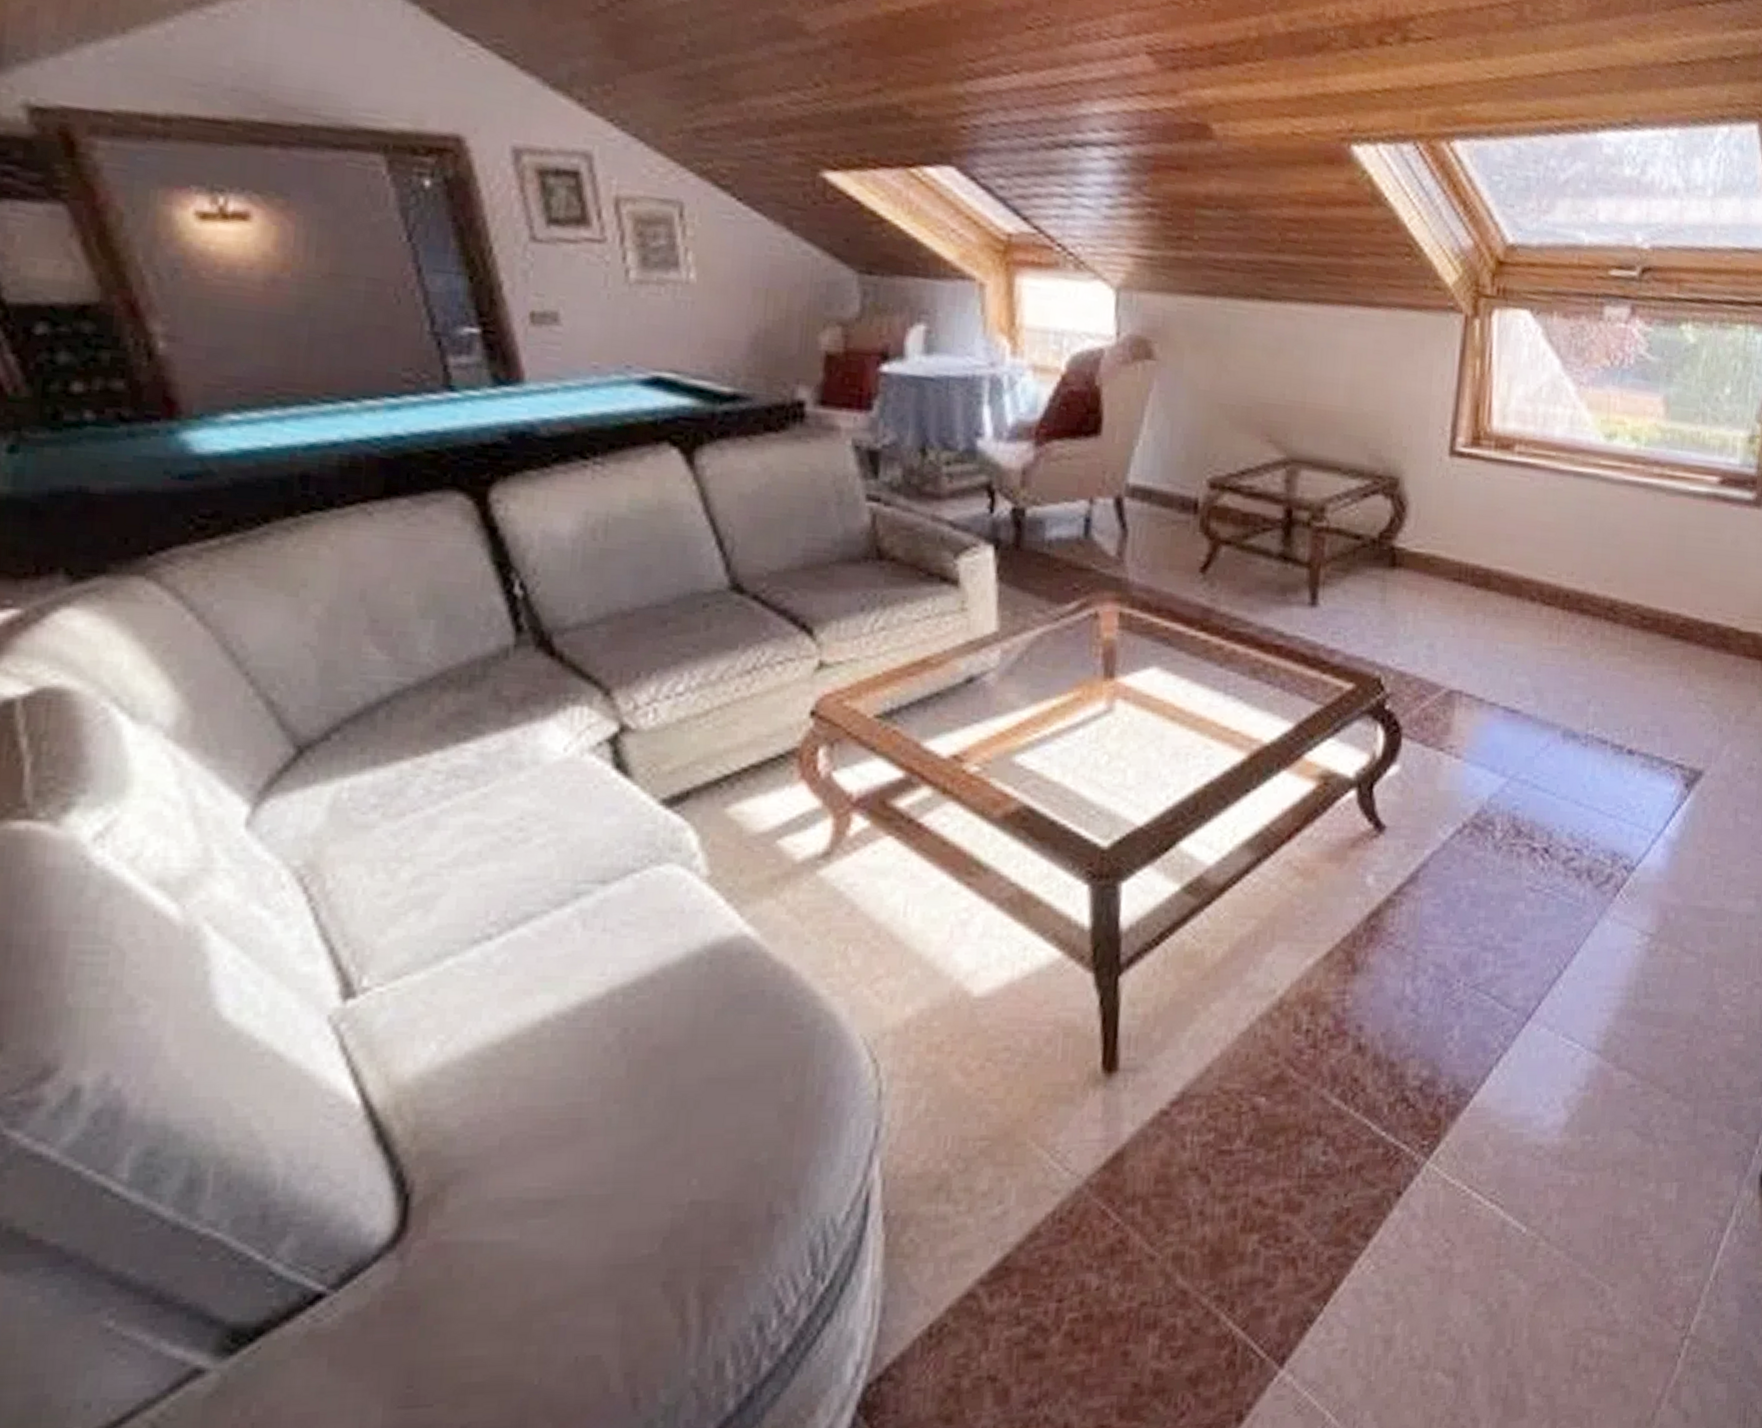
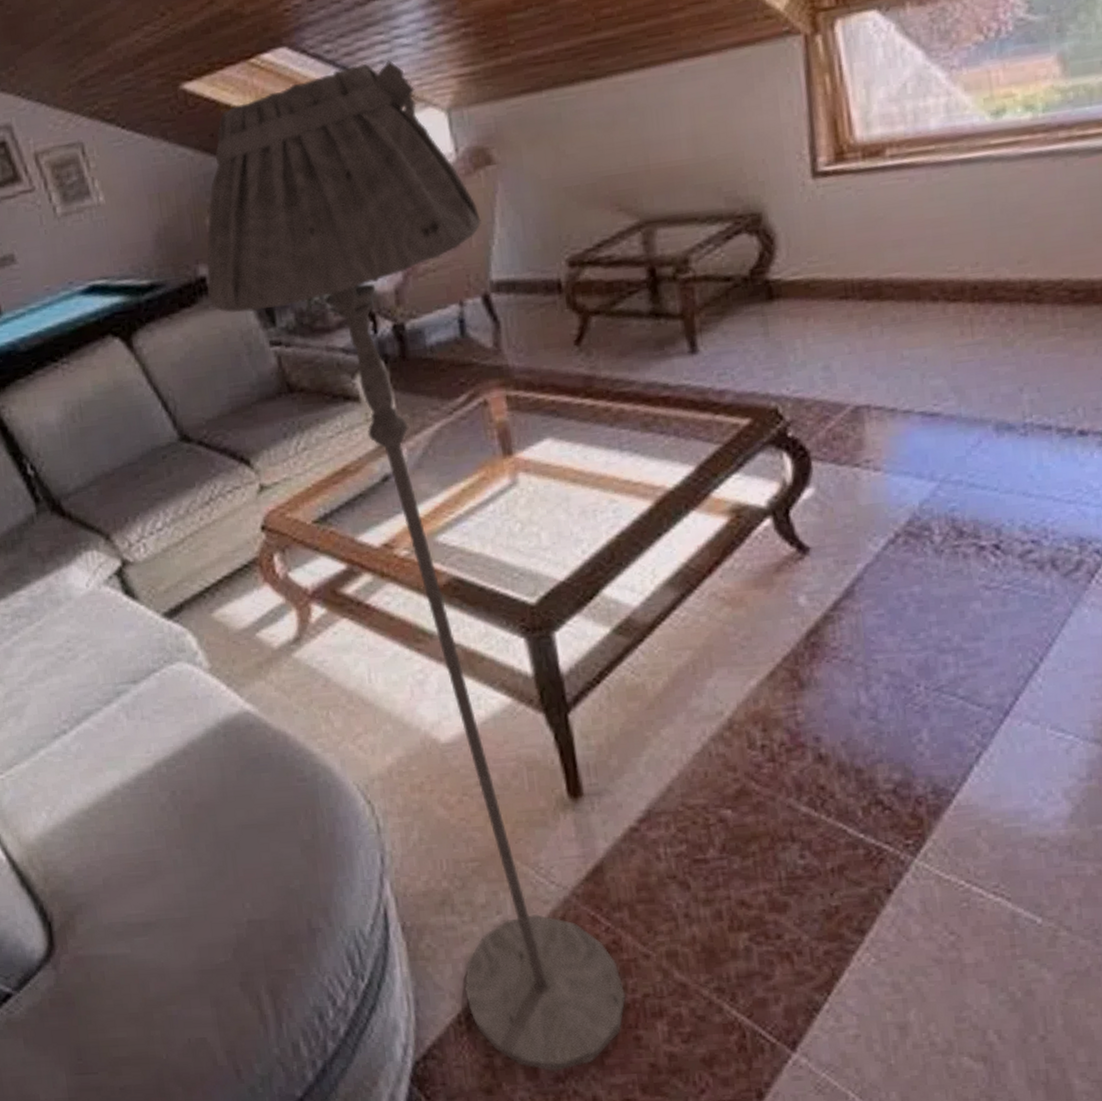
floor lamp: none [803,210,1129,1394] -> present [206,61,626,1072]

